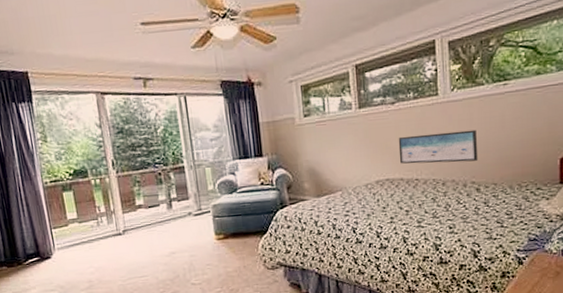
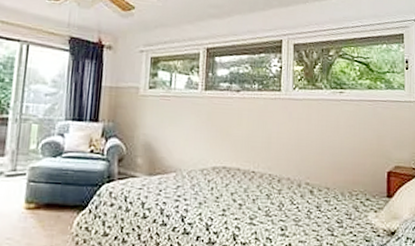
wall art: present [398,129,478,164] -> none [238,125,314,162]

